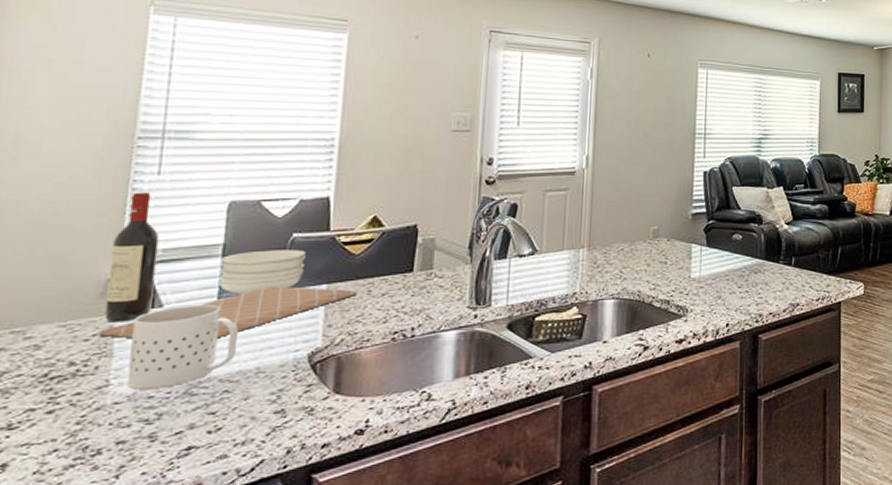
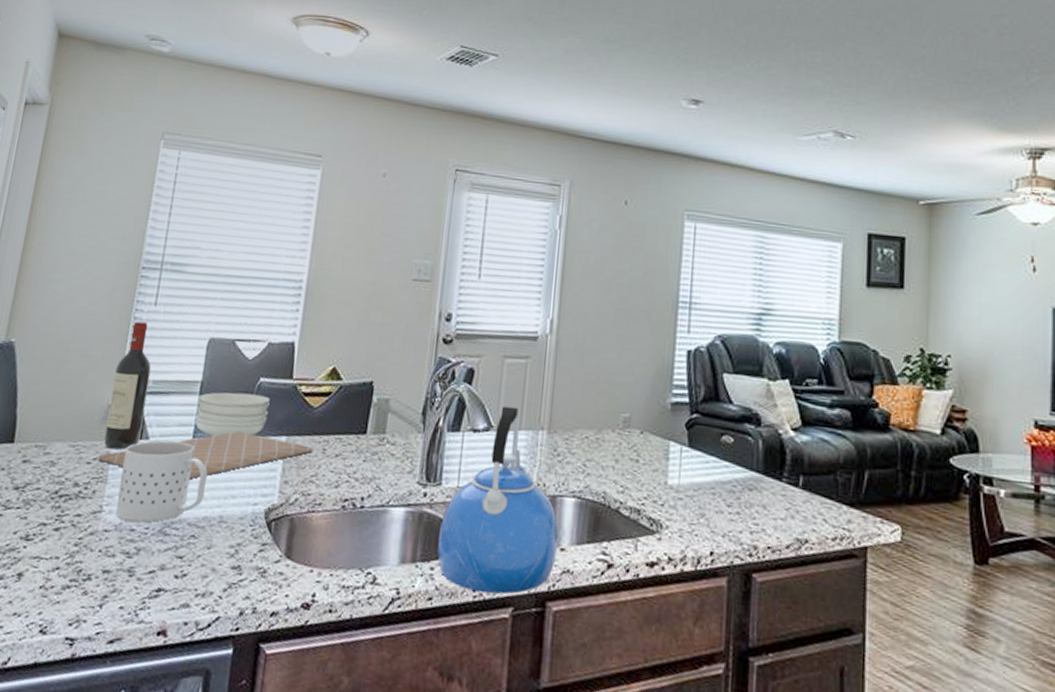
kettle: none [489,232,601,390] -> present [436,406,559,595]

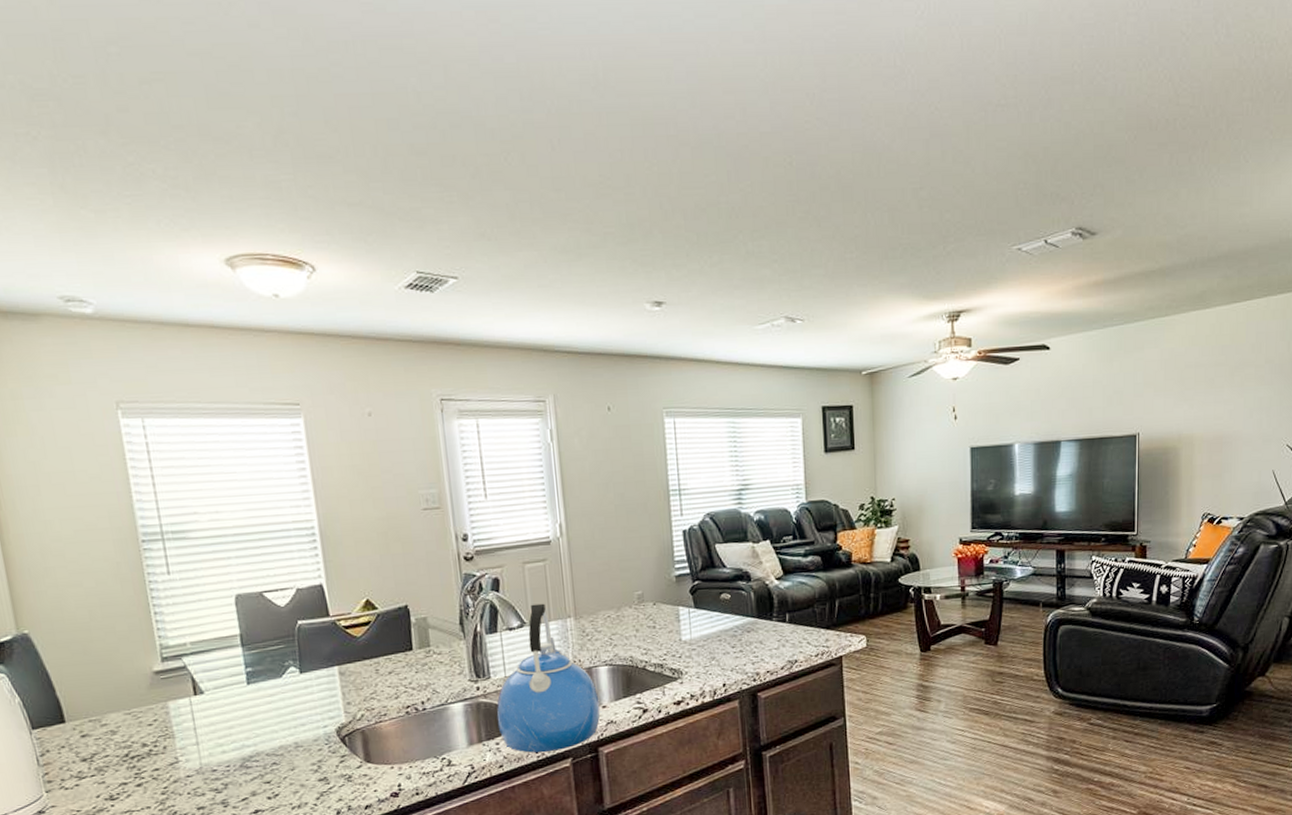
placemat: present [97,430,314,480] -> none [157,669,367,722]
wine bottle: present [104,321,152,450] -> none [147,591,195,709]
mug: present [115,440,208,523] -> none [183,689,275,764]
bowl: present [195,392,270,437] -> none [242,635,316,680]

